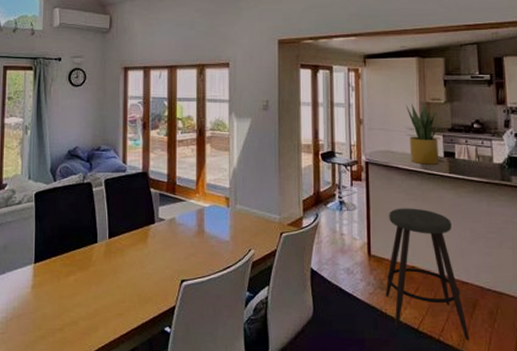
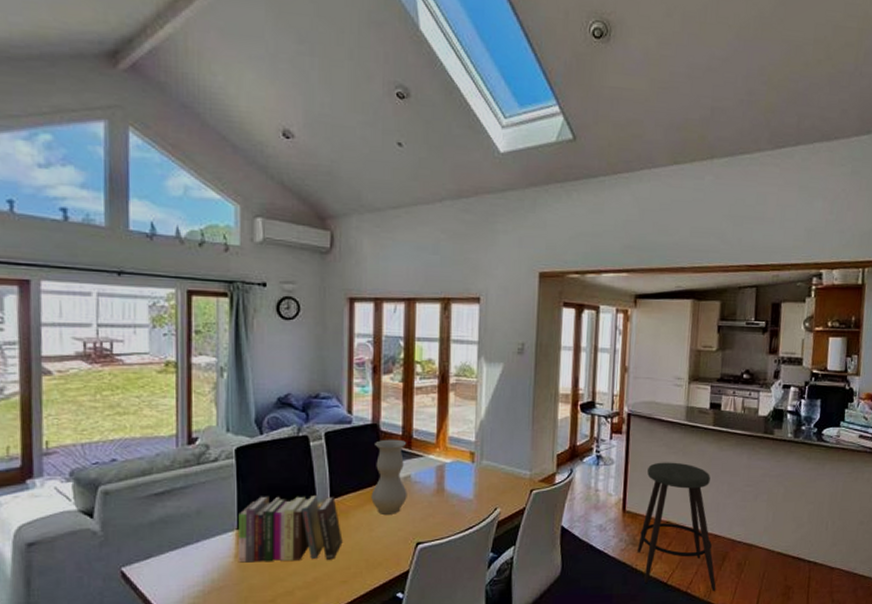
books: none [34,234,119,294] -> present [237,496,343,563]
vase: none [142,185,173,253] -> present [371,439,407,514]
planter: present [405,102,443,165] -> none [675,349,712,417]

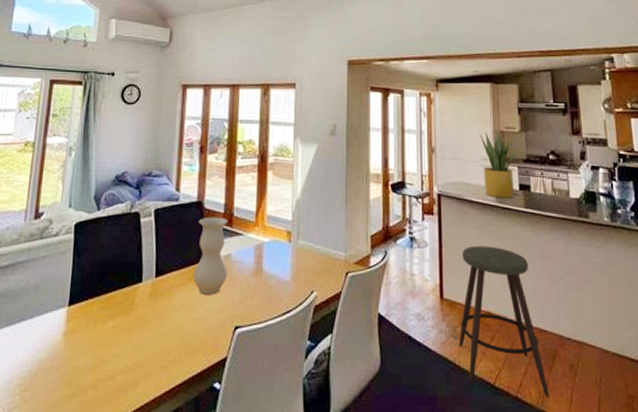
books: present [237,496,343,563] -> none [66,272,165,343]
planter: none [675,349,712,417] -> present [479,130,517,198]

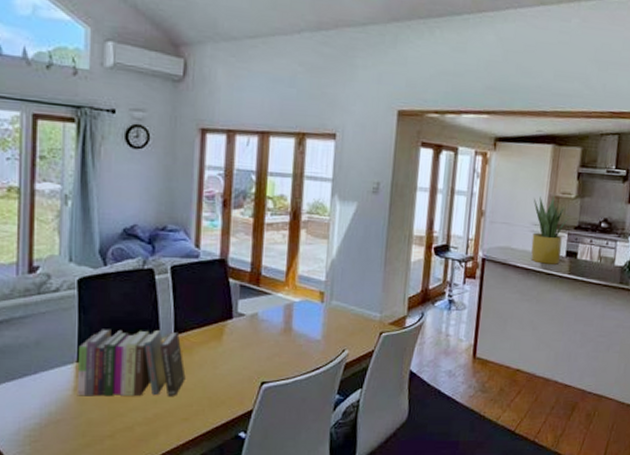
books: none [66,272,165,343] -> present [76,329,186,397]
vase: present [193,216,228,295] -> none [216,275,255,352]
bar stool: present [458,245,549,397] -> none [485,309,564,441]

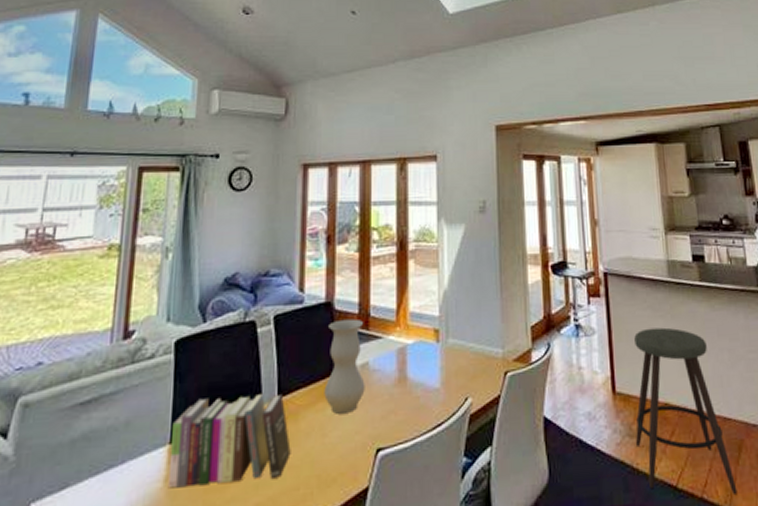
vase: none [216,275,255,352] -> present [324,318,365,414]
bar stool: none [485,309,564,441] -> present [634,327,738,494]
planter: present [531,195,570,265] -> none [645,195,688,272]

